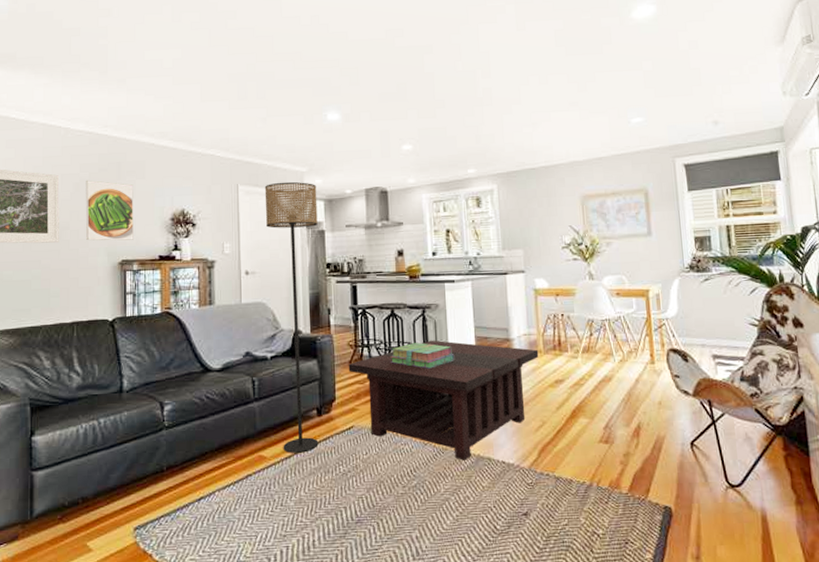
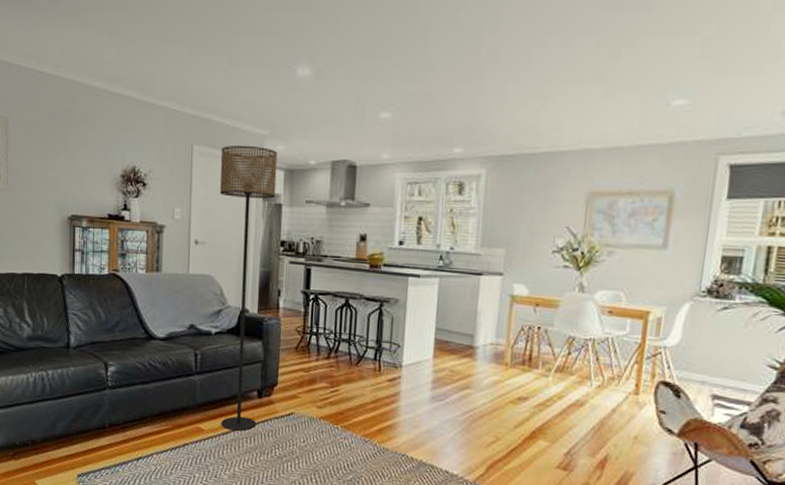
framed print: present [85,180,133,241] -> none [36,126,84,195]
coffee table: present [348,340,539,461] -> none [293,336,505,464]
stack of books: present [391,343,455,369] -> none [339,337,409,366]

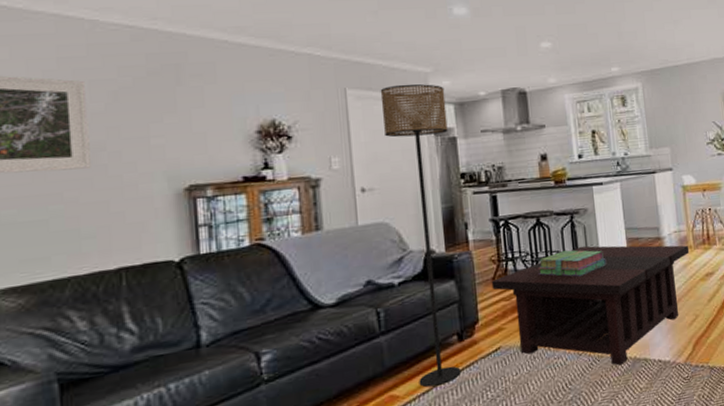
coffee table: none [293,336,505,464] -> present [491,245,690,366]
stack of books: none [339,337,409,366] -> present [539,250,607,277]

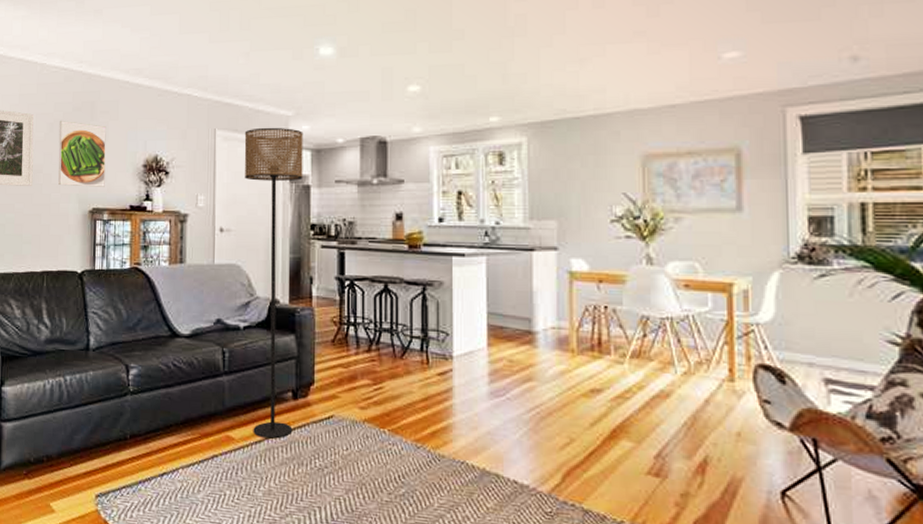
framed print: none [127,87,205,164] -> present [58,121,106,187]
coffee table: present [491,245,690,366] -> none [330,324,571,473]
stack of books: present [539,250,607,277] -> none [381,326,460,358]

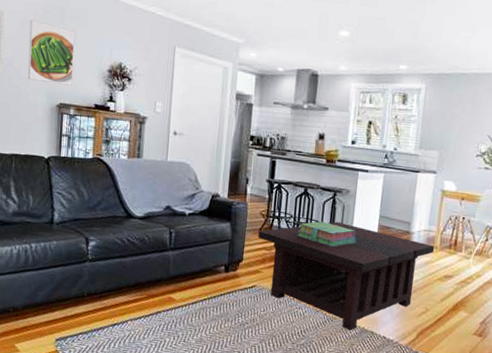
floor lamp: present [244,127,303,439] -> none [191,50,251,301]
coffee table: none [330,324,571,473] -> present [258,221,435,331]
stack of books: none [381,326,460,358] -> present [298,221,357,247]

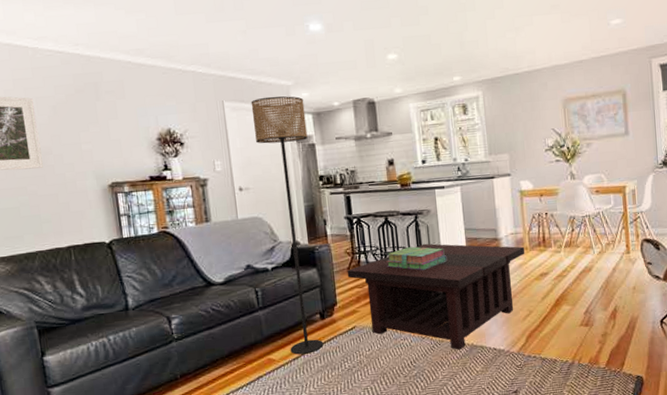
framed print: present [28,21,75,86] -> none [62,102,121,165]
floor lamp: none [191,50,251,301] -> present [251,96,324,355]

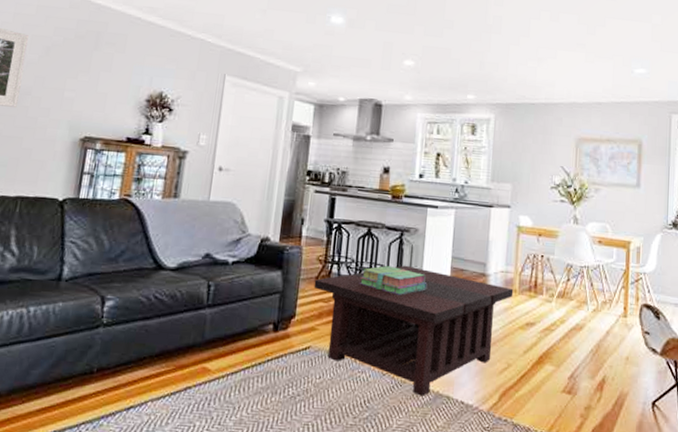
floor lamp: present [251,96,324,355] -> none [230,79,309,370]

